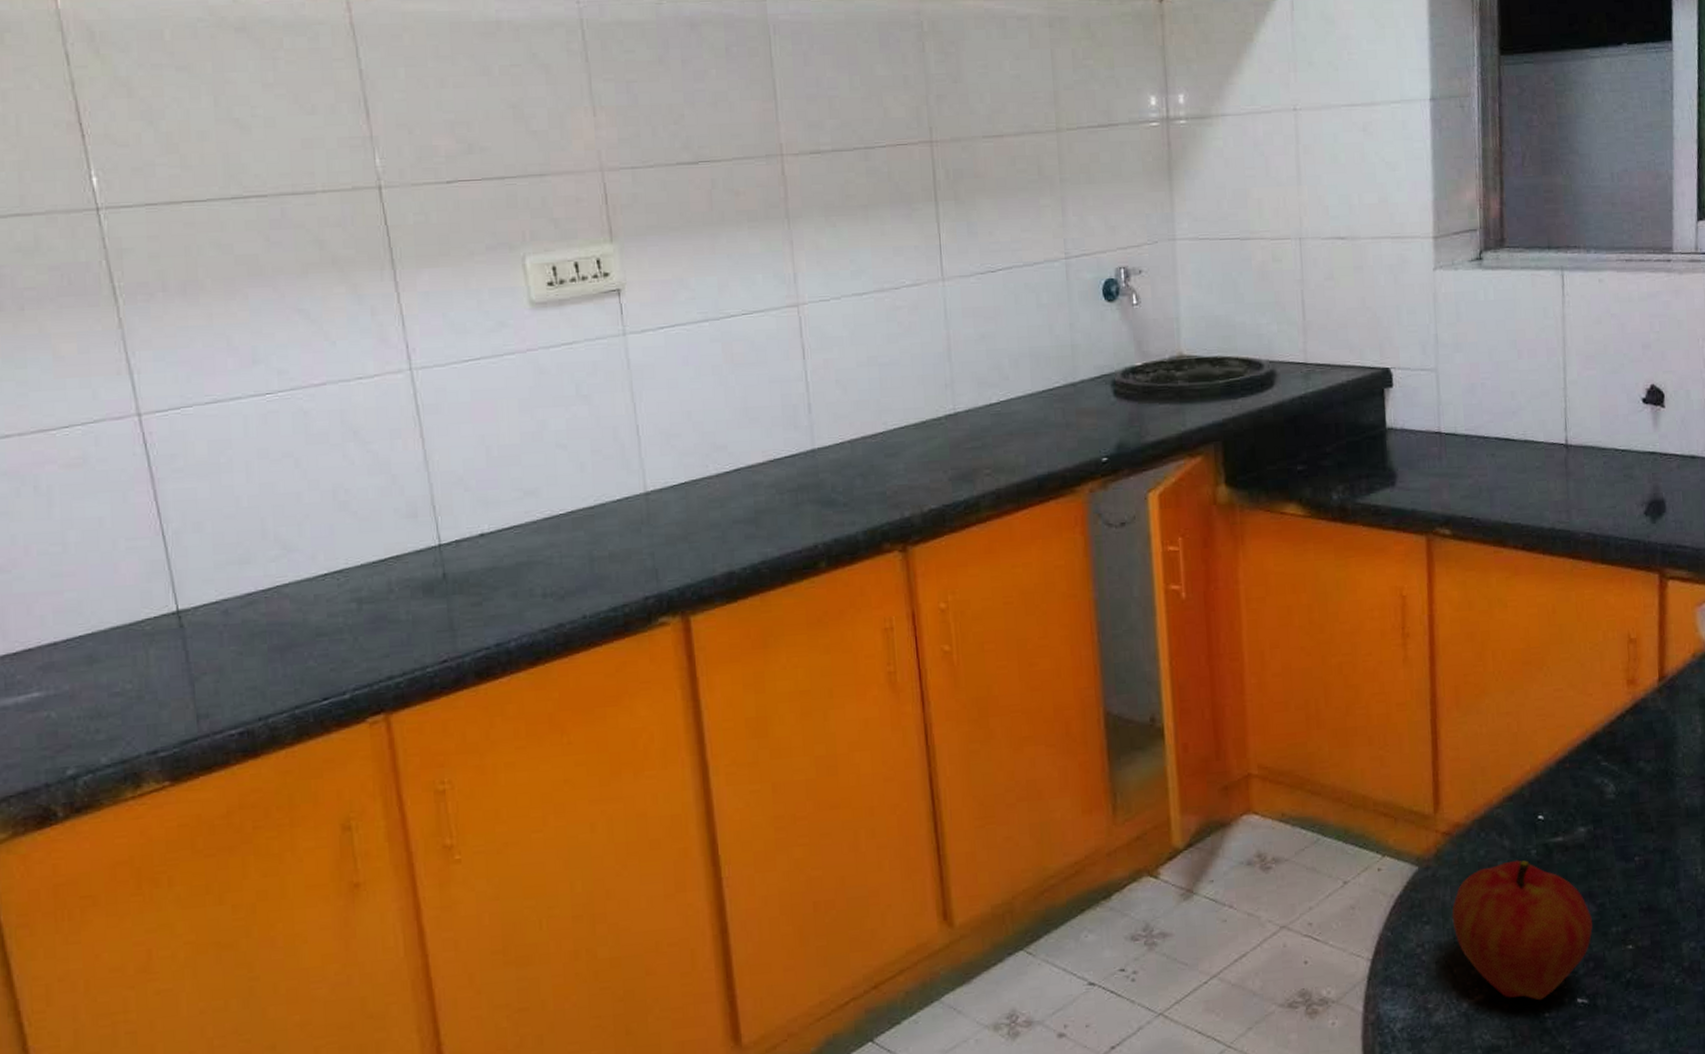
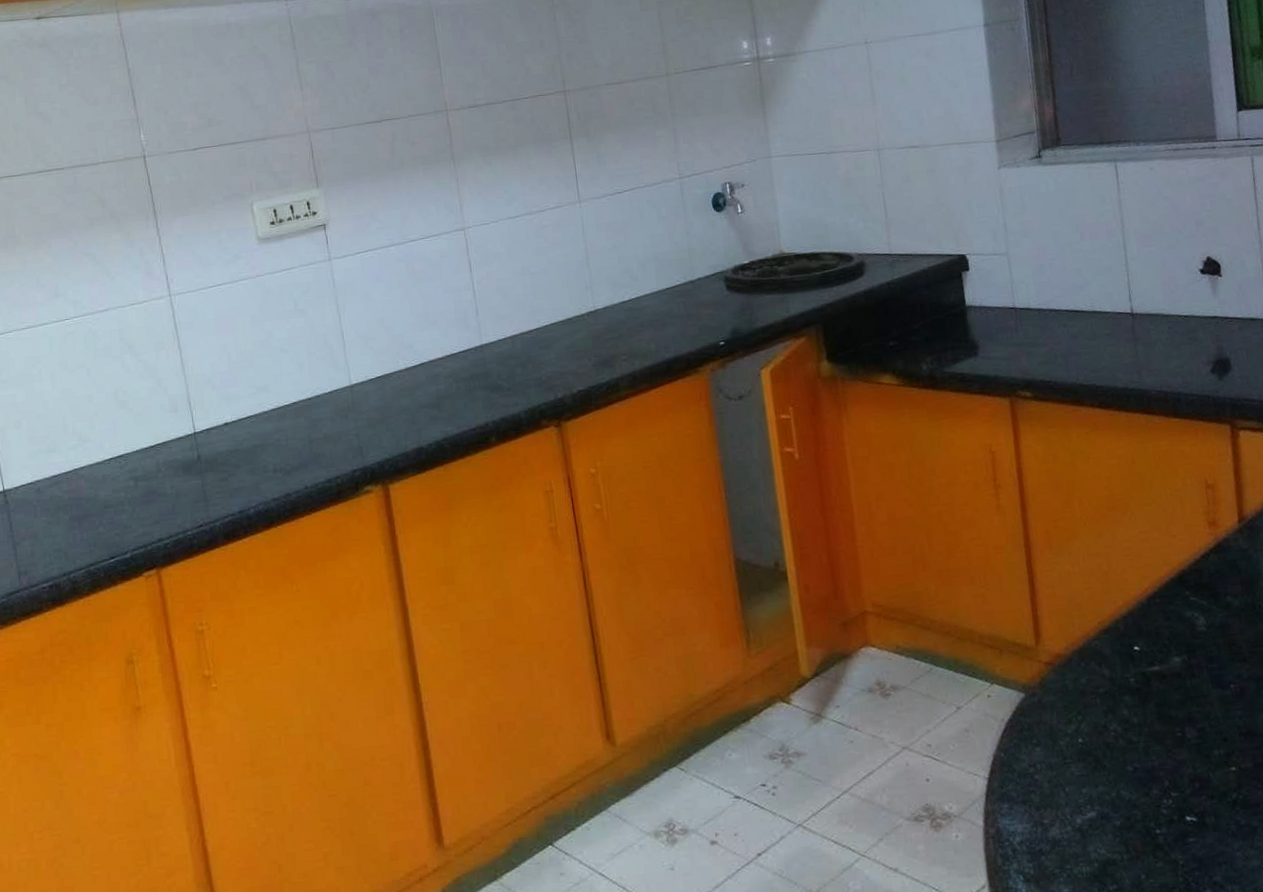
fruit: present [1452,860,1593,1001] -> none [1059,687,1196,818]

